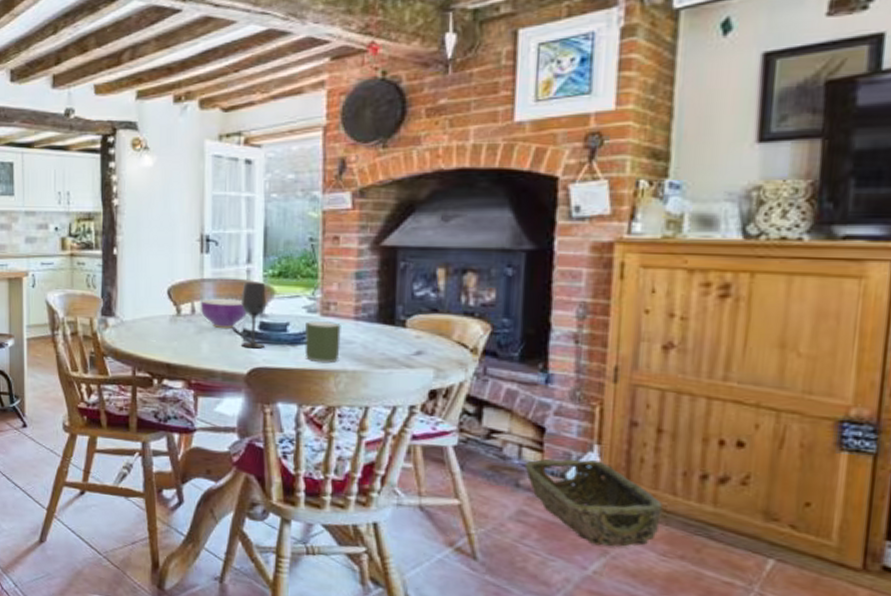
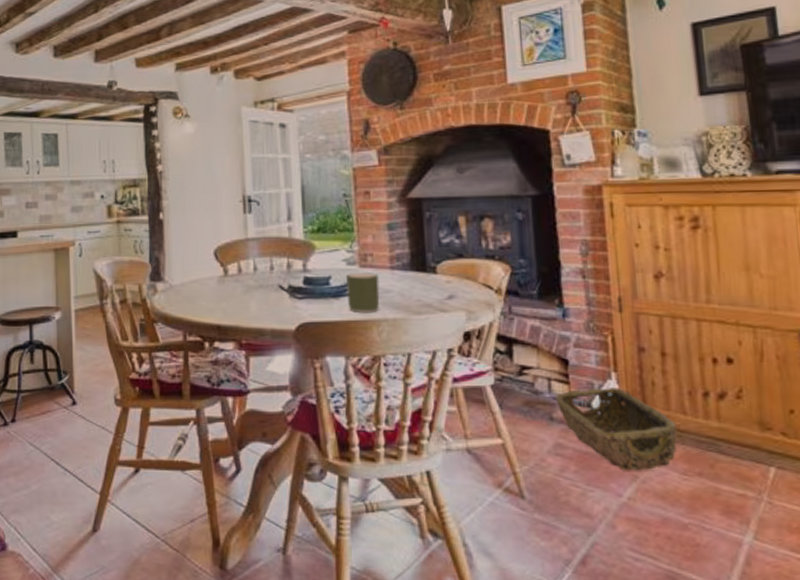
bowl: present [200,299,247,329] -> none [246,257,291,287]
wine glass: present [240,281,267,349] -> none [285,238,310,304]

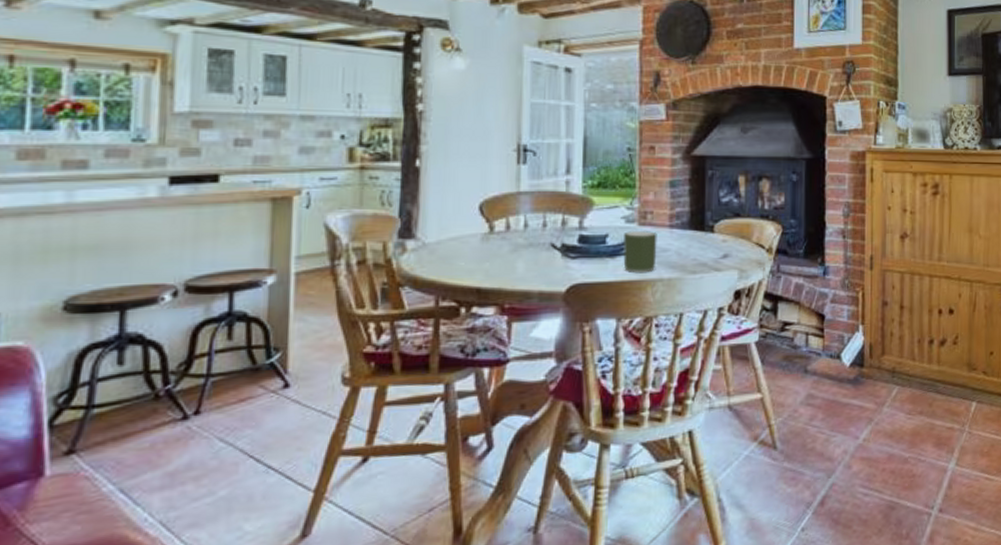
woven basket: present [555,388,678,471] -> none [811,339,907,415]

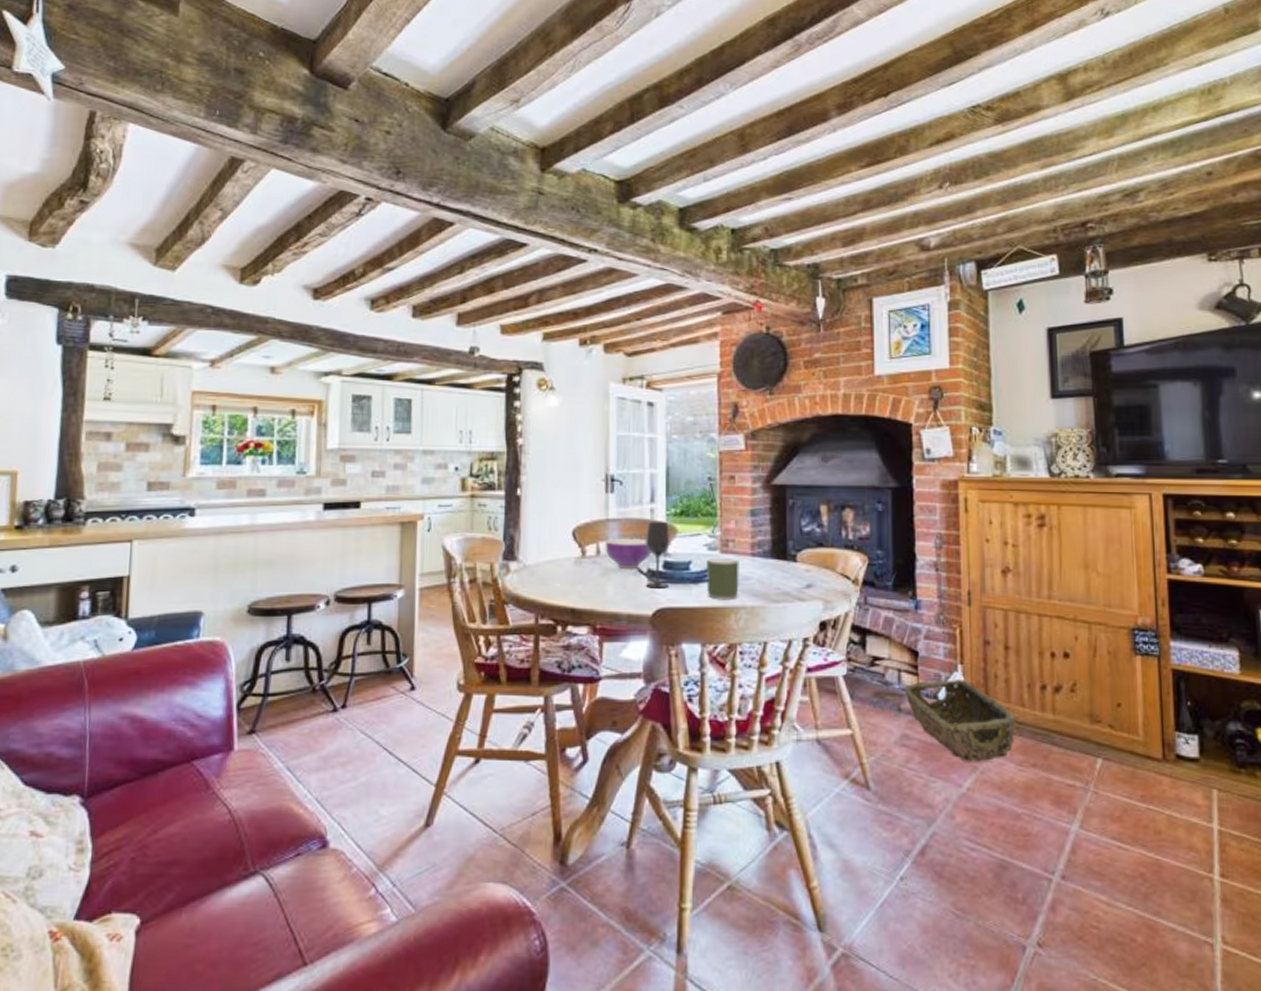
bowl: none [515,213,566,245] -> present [605,539,651,570]
wine glass: none [559,193,587,264] -> present [645,521,670,588]
woven basket: none [811,339,907,415] -> present [904,680,1016,762]

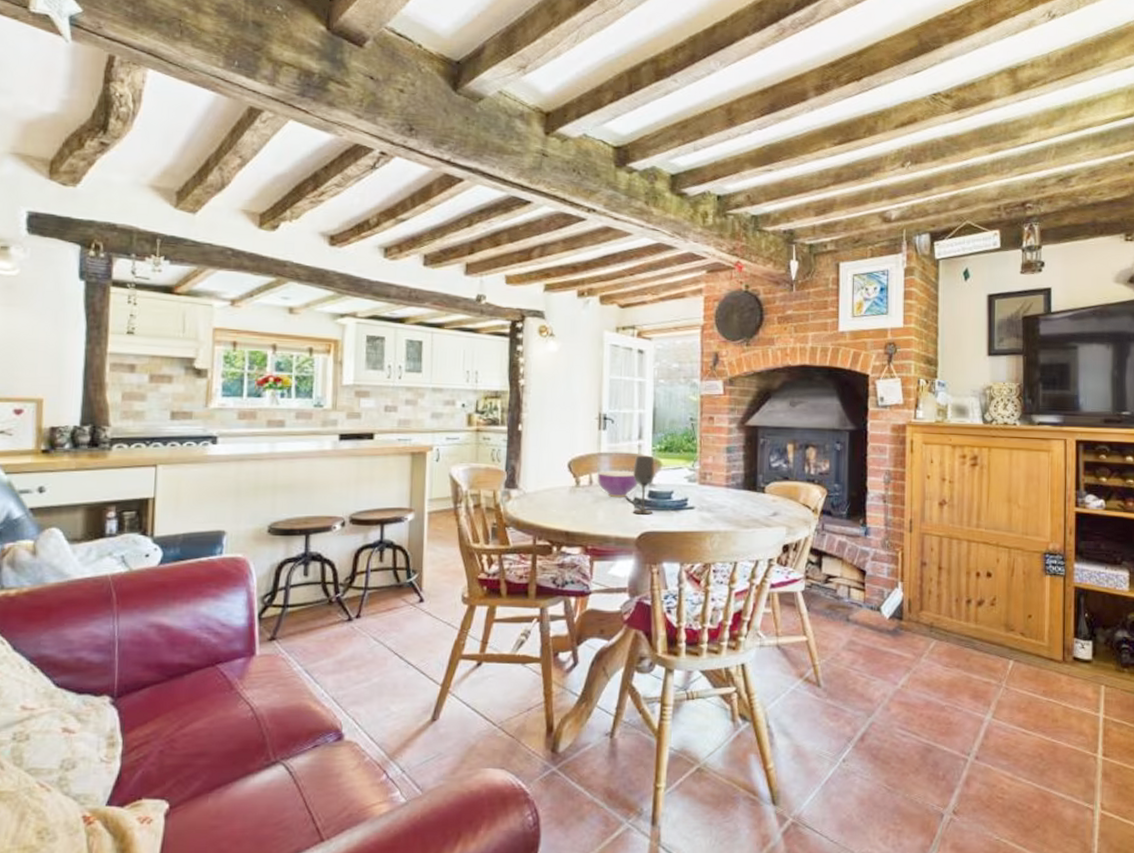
mug: present [705,557,739,599] -> none [685,488,715,525]
woven basket: present [904,680,1016,762] -> none [853,595,945,664]

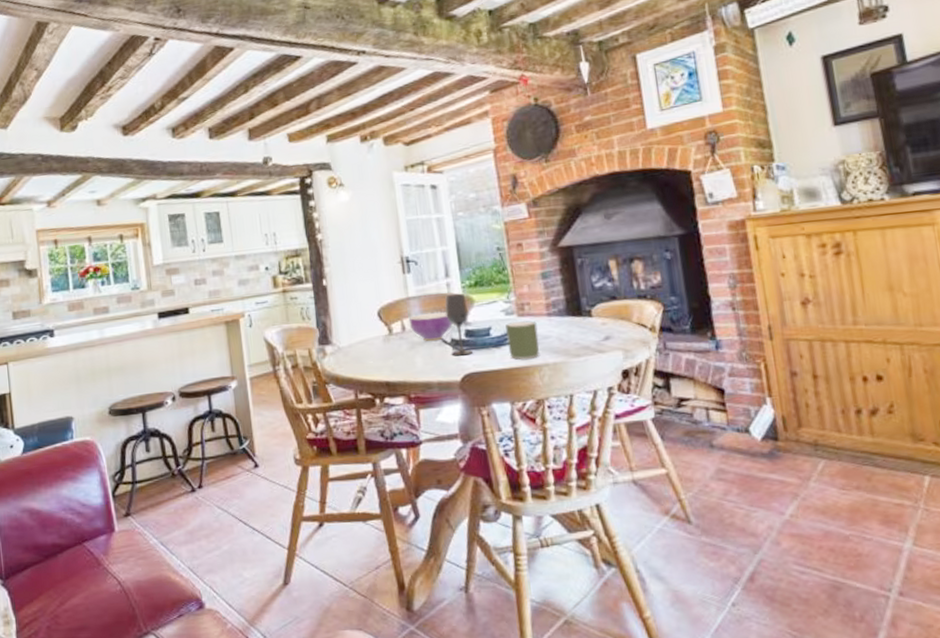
mug: none [685,488,715,525] -> present [505,320,540,360]

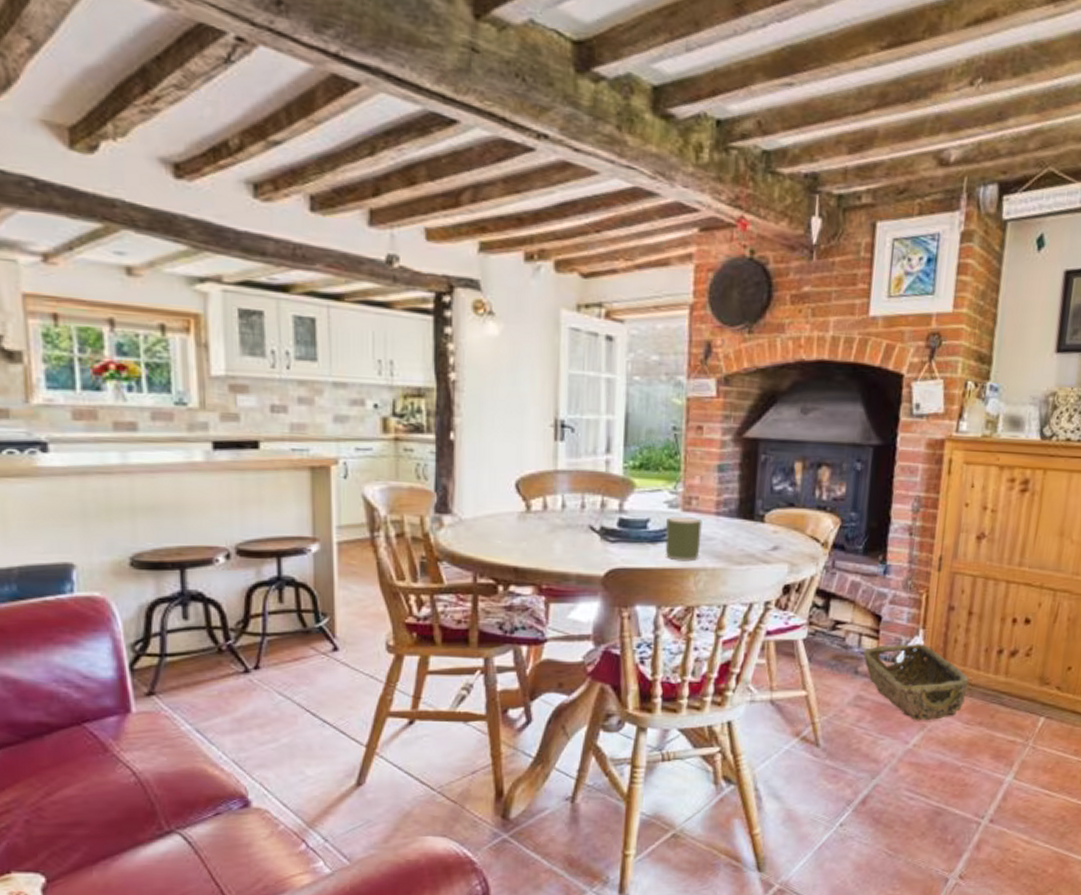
bowl: present [408,312,452,342] -> none [553,493,605,527]
wine glass: present [445,293,472,356] -> none [597,473,627,548]
woven basket: none [714,412,834,490] -> present [863,644,969,721]

